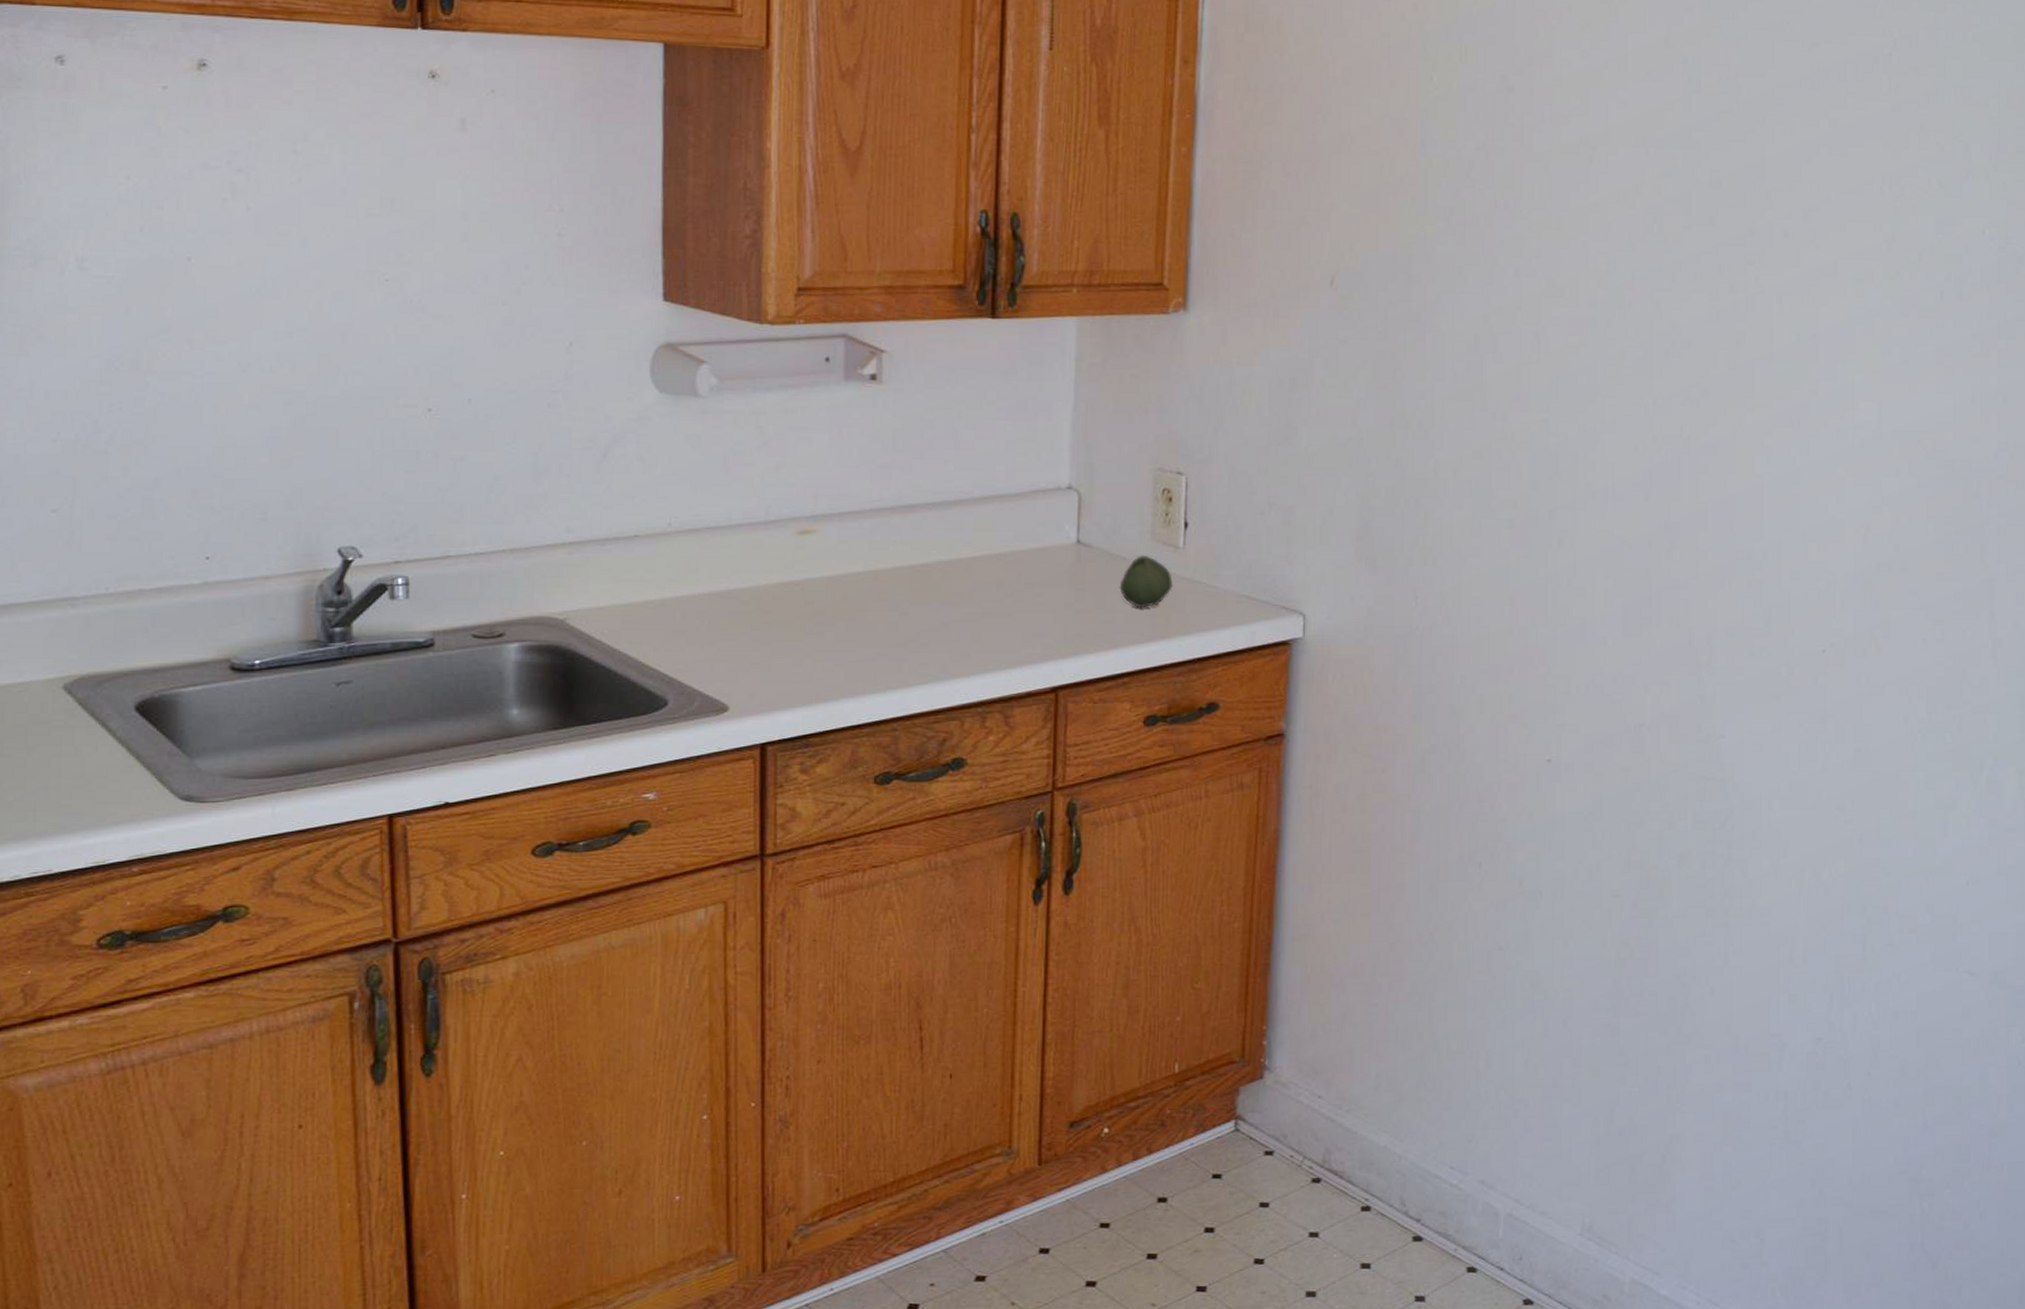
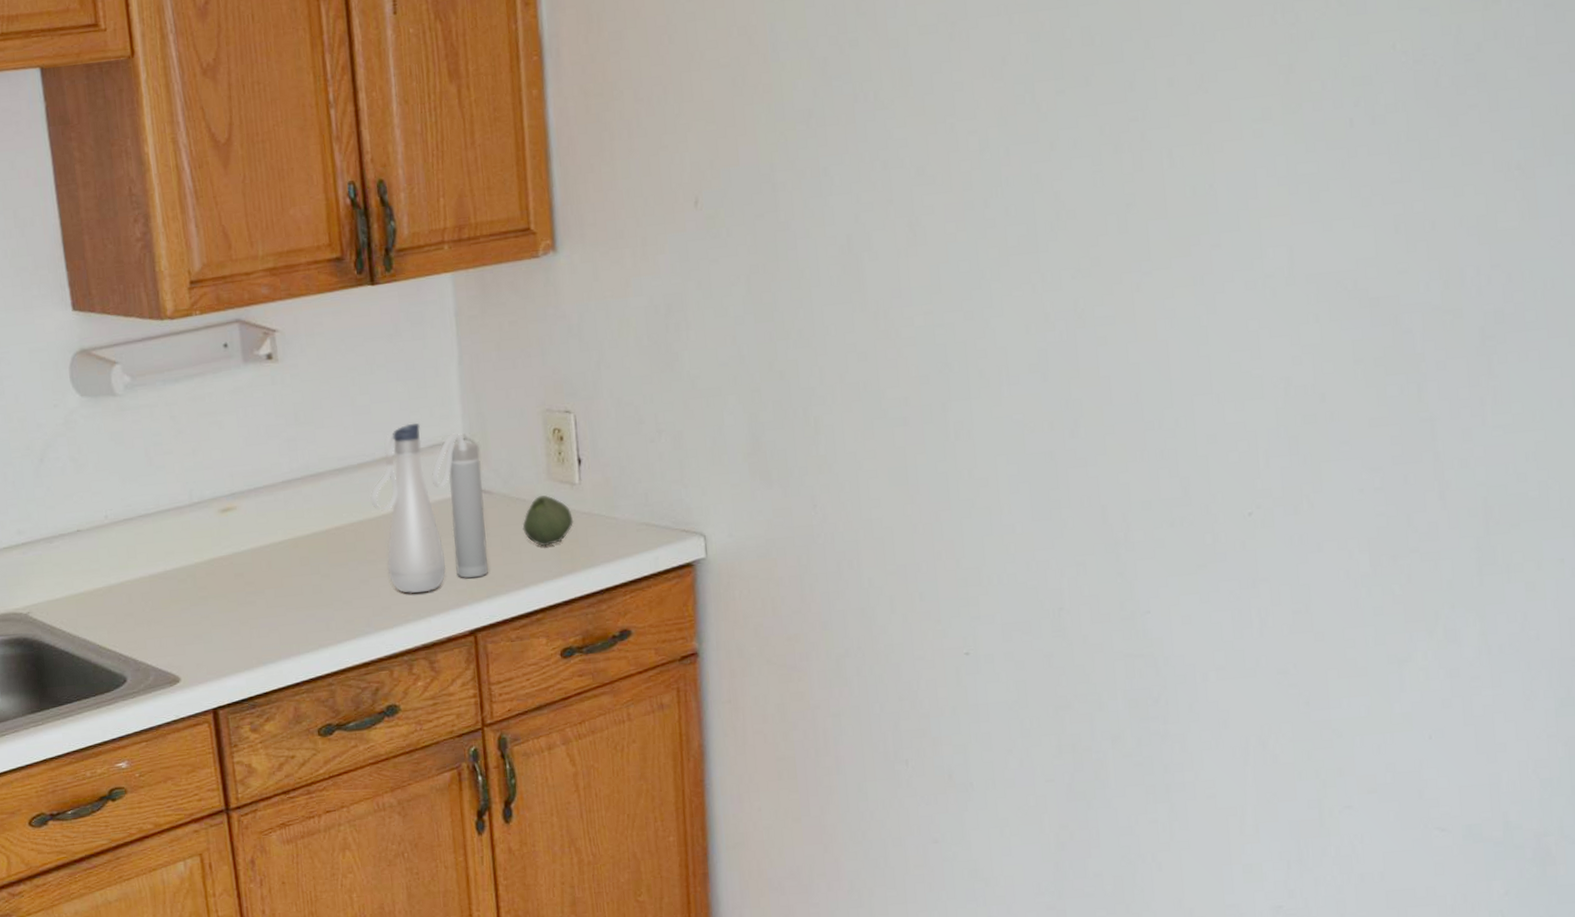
water bottle: none [963,465,1084,643] -> present [370,423,488,593]

